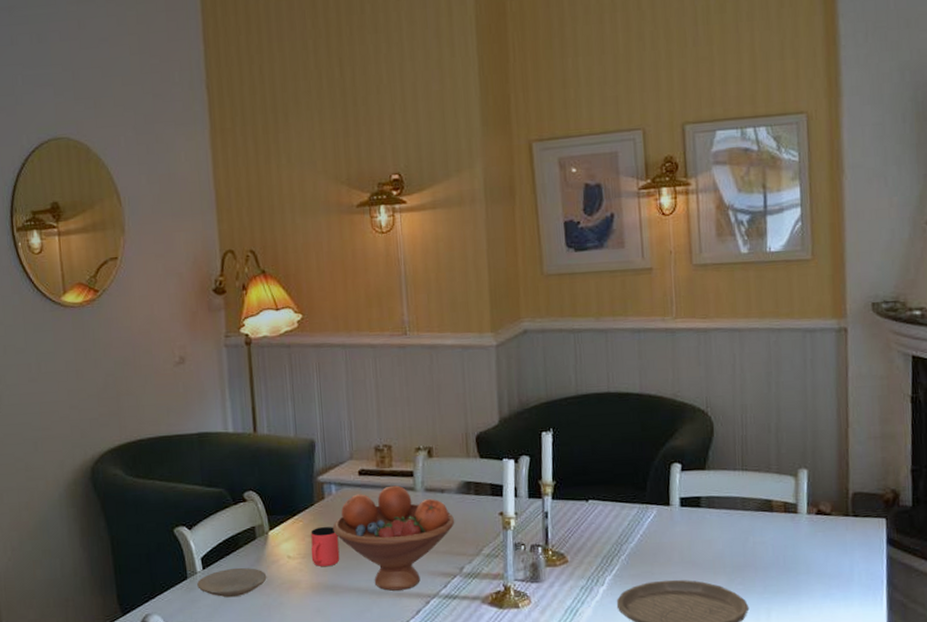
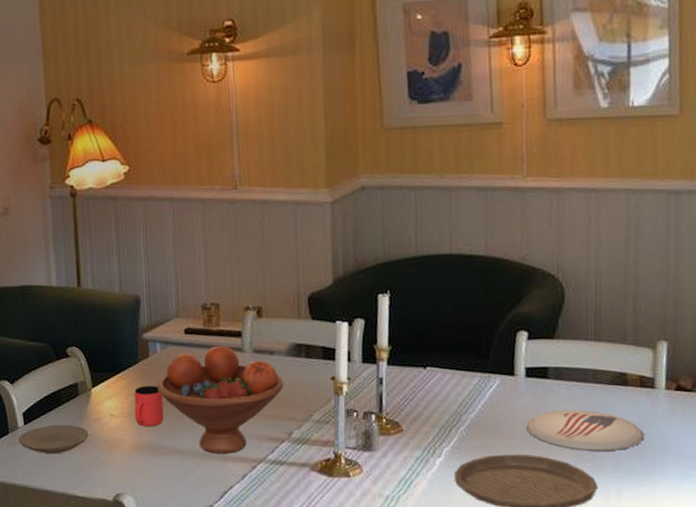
plate: none [682,535,789,575] -> present [526,409,644,452]

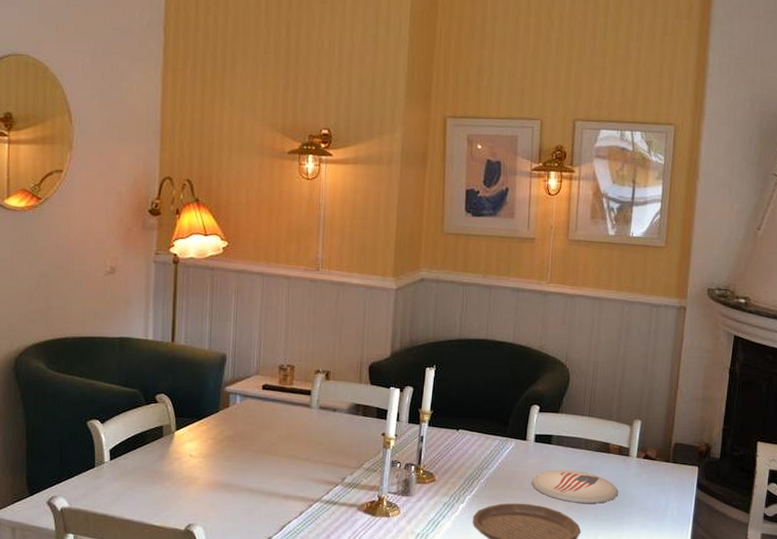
plate: present [18,424,89,454] -> none [103,461,169,487]
cup: present [134,385,164,427] -> none [211,431,238,468]
fruit bowl: present [157,345,284,454] -> none [233,401,343,493]

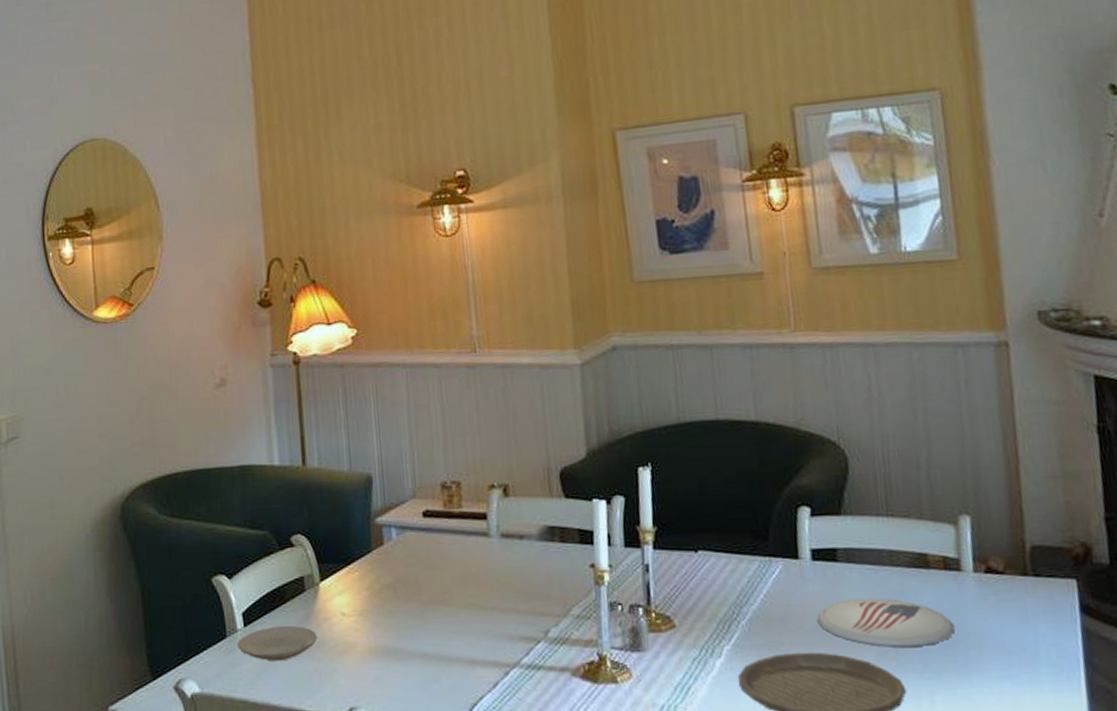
plate: none [103,461,169,487] -> present [237,625,317,662]

